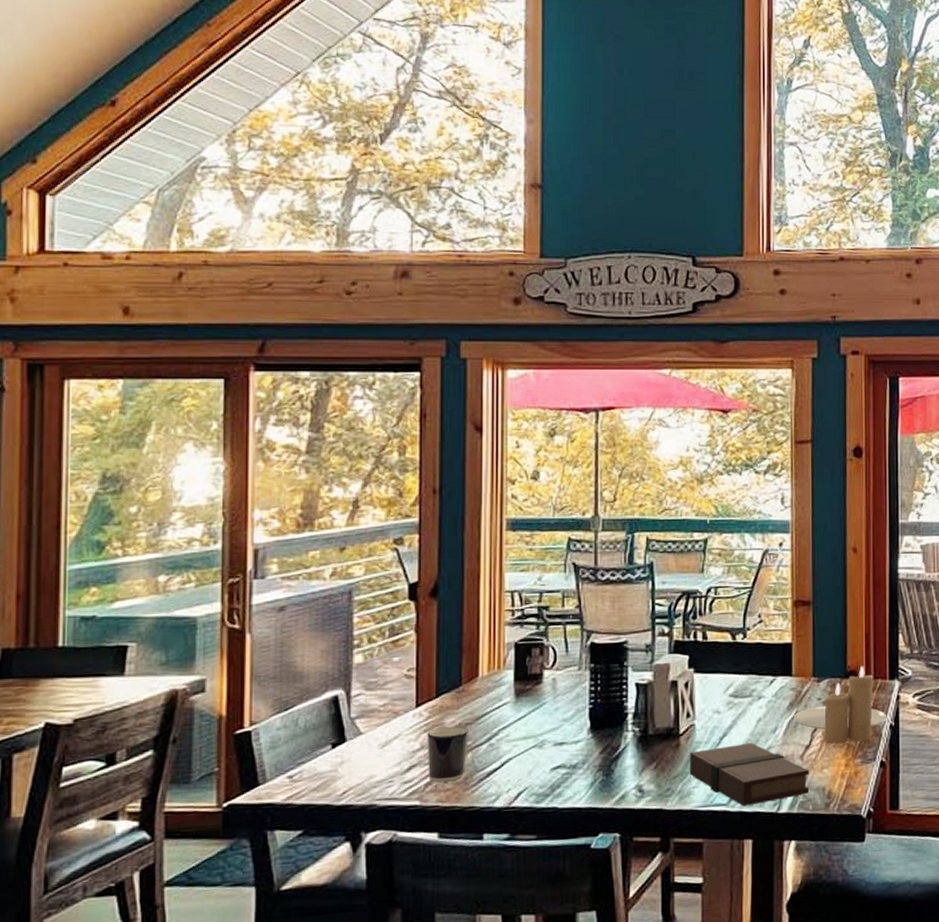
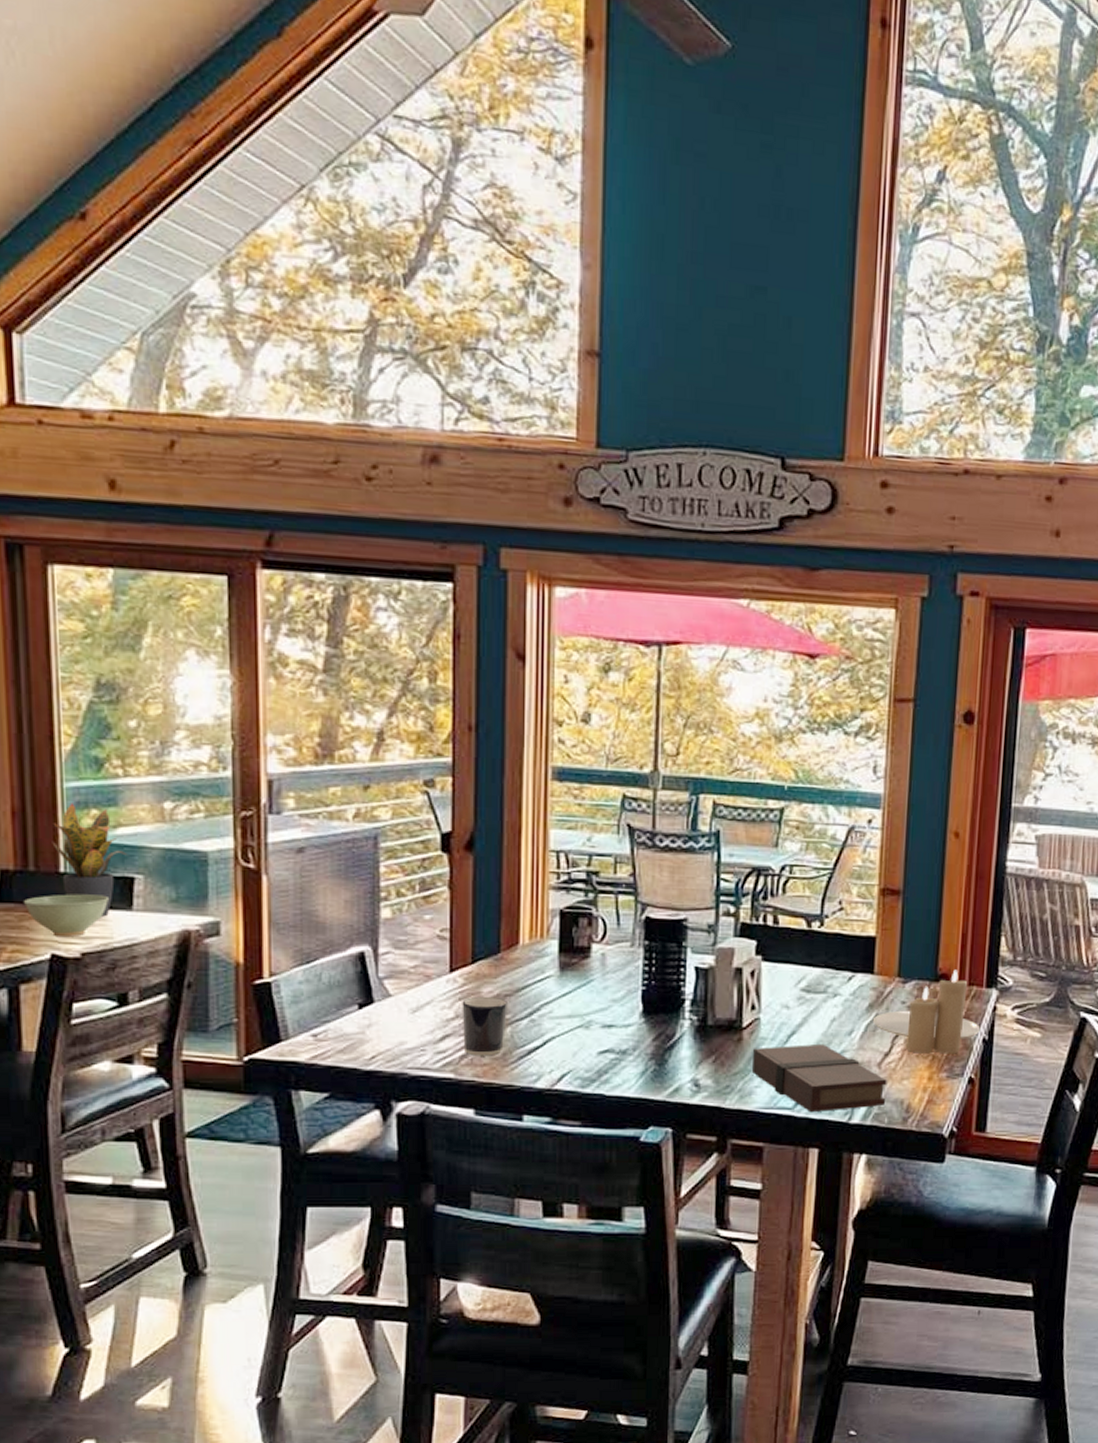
bowl: none [23,664,102,706] -> present [24,894,109,937]
potted plant: none [52,583,123,684] -> present [52,803,128,917]

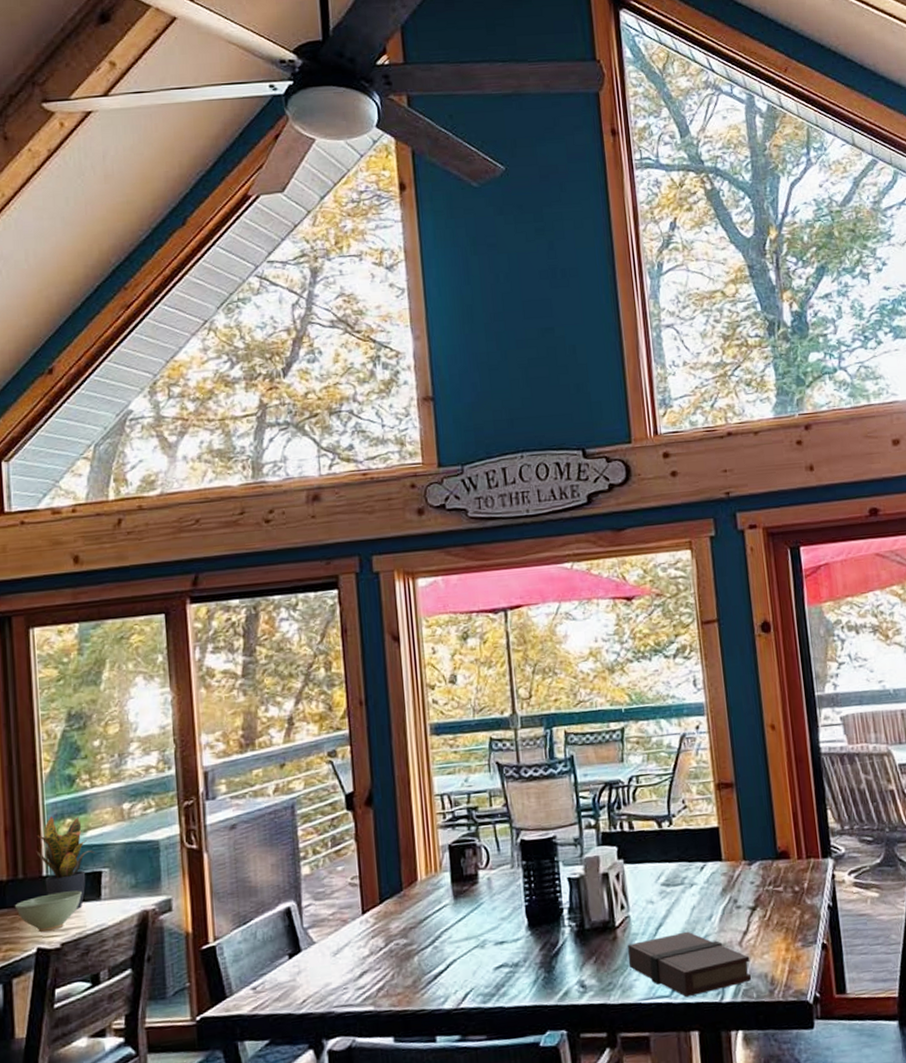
mug: present [462,996,507,1056] -> none [374,931,414,987]
plate: present [872,1010,981,1040] -> none [727,889,824,914]
candle: present [906,969,968,1054] -> none [757,846,810,928]

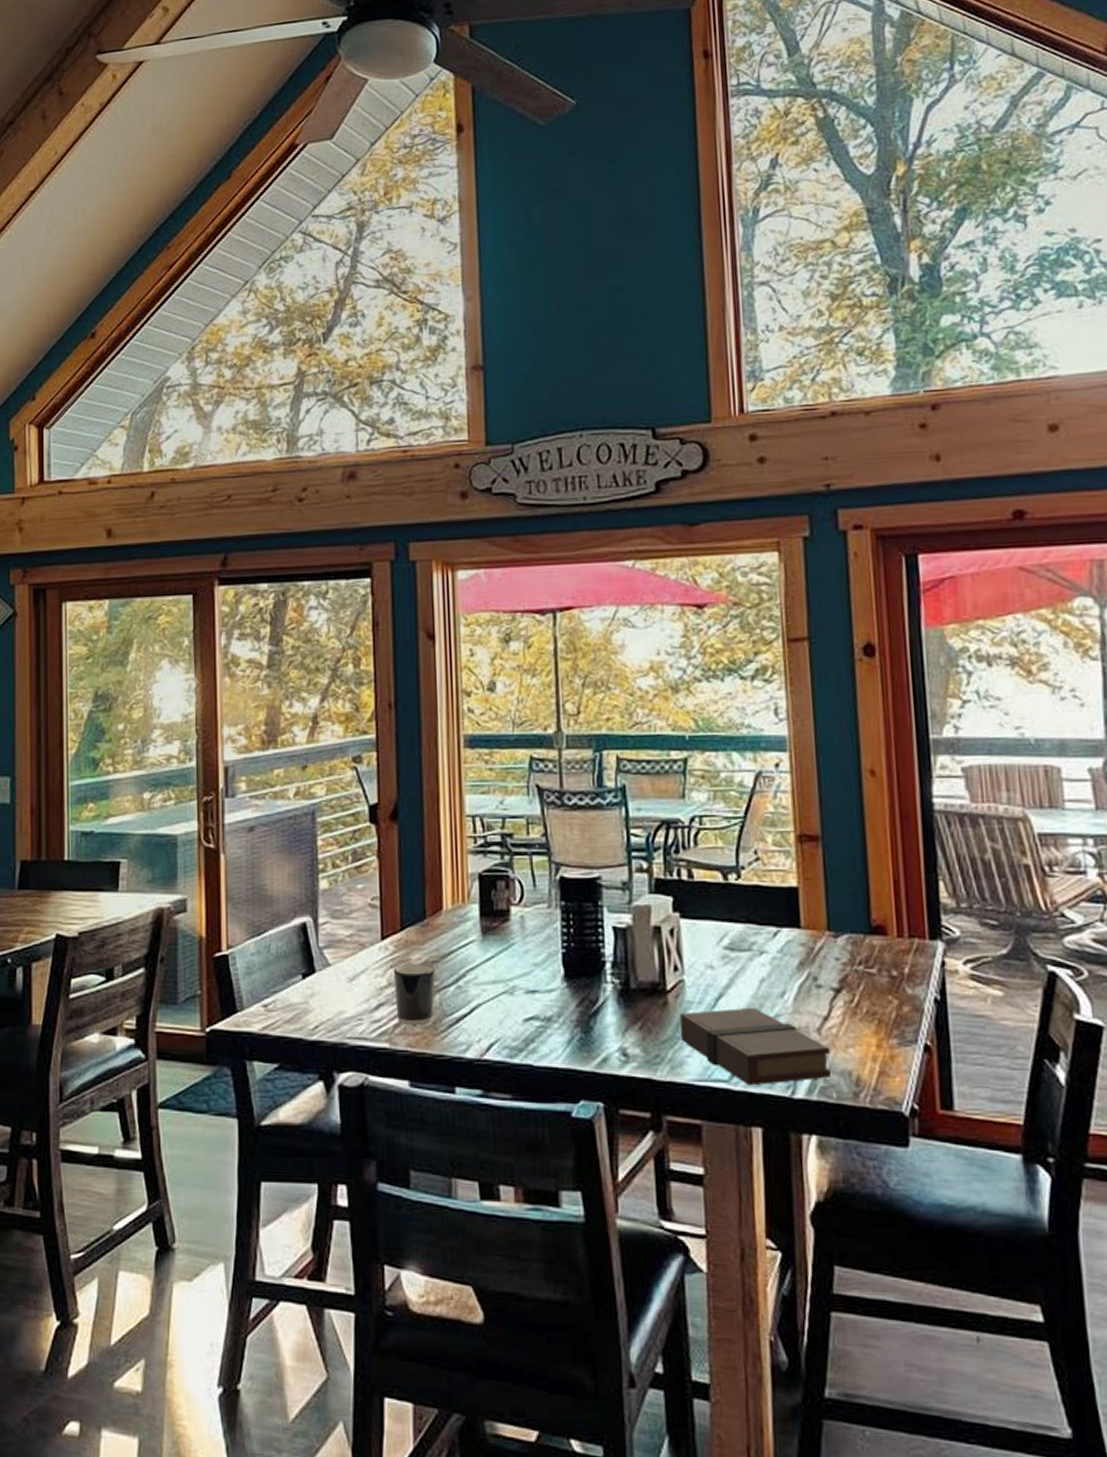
bowl: present [15,890,82,932] -> none [38,879,100,917]
potted plant: present [36,816,96,909] -> none [59,799,115,899]
mug: none [374,931,414,987] -> present [393,963,435,1025]

